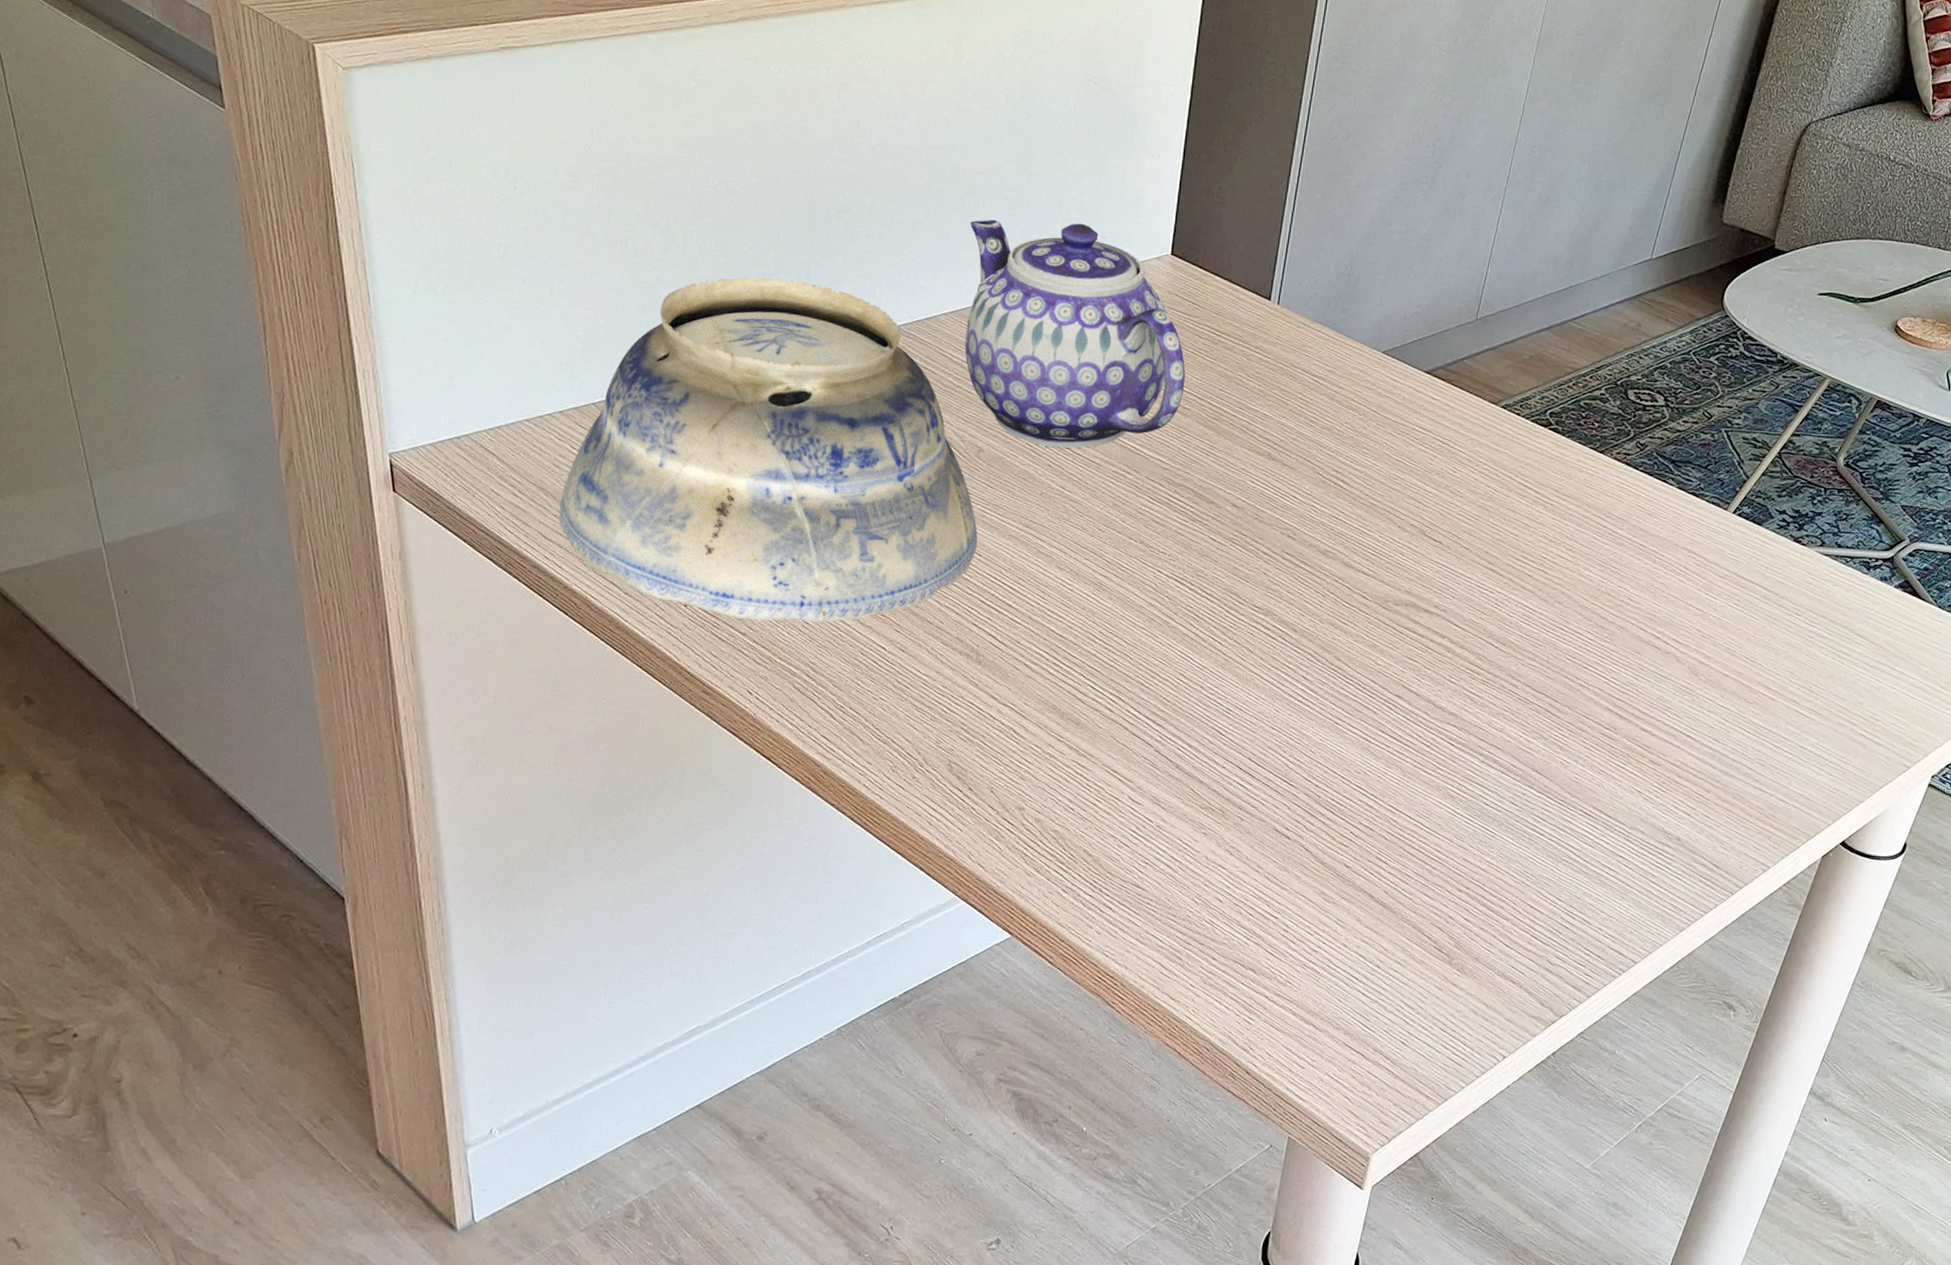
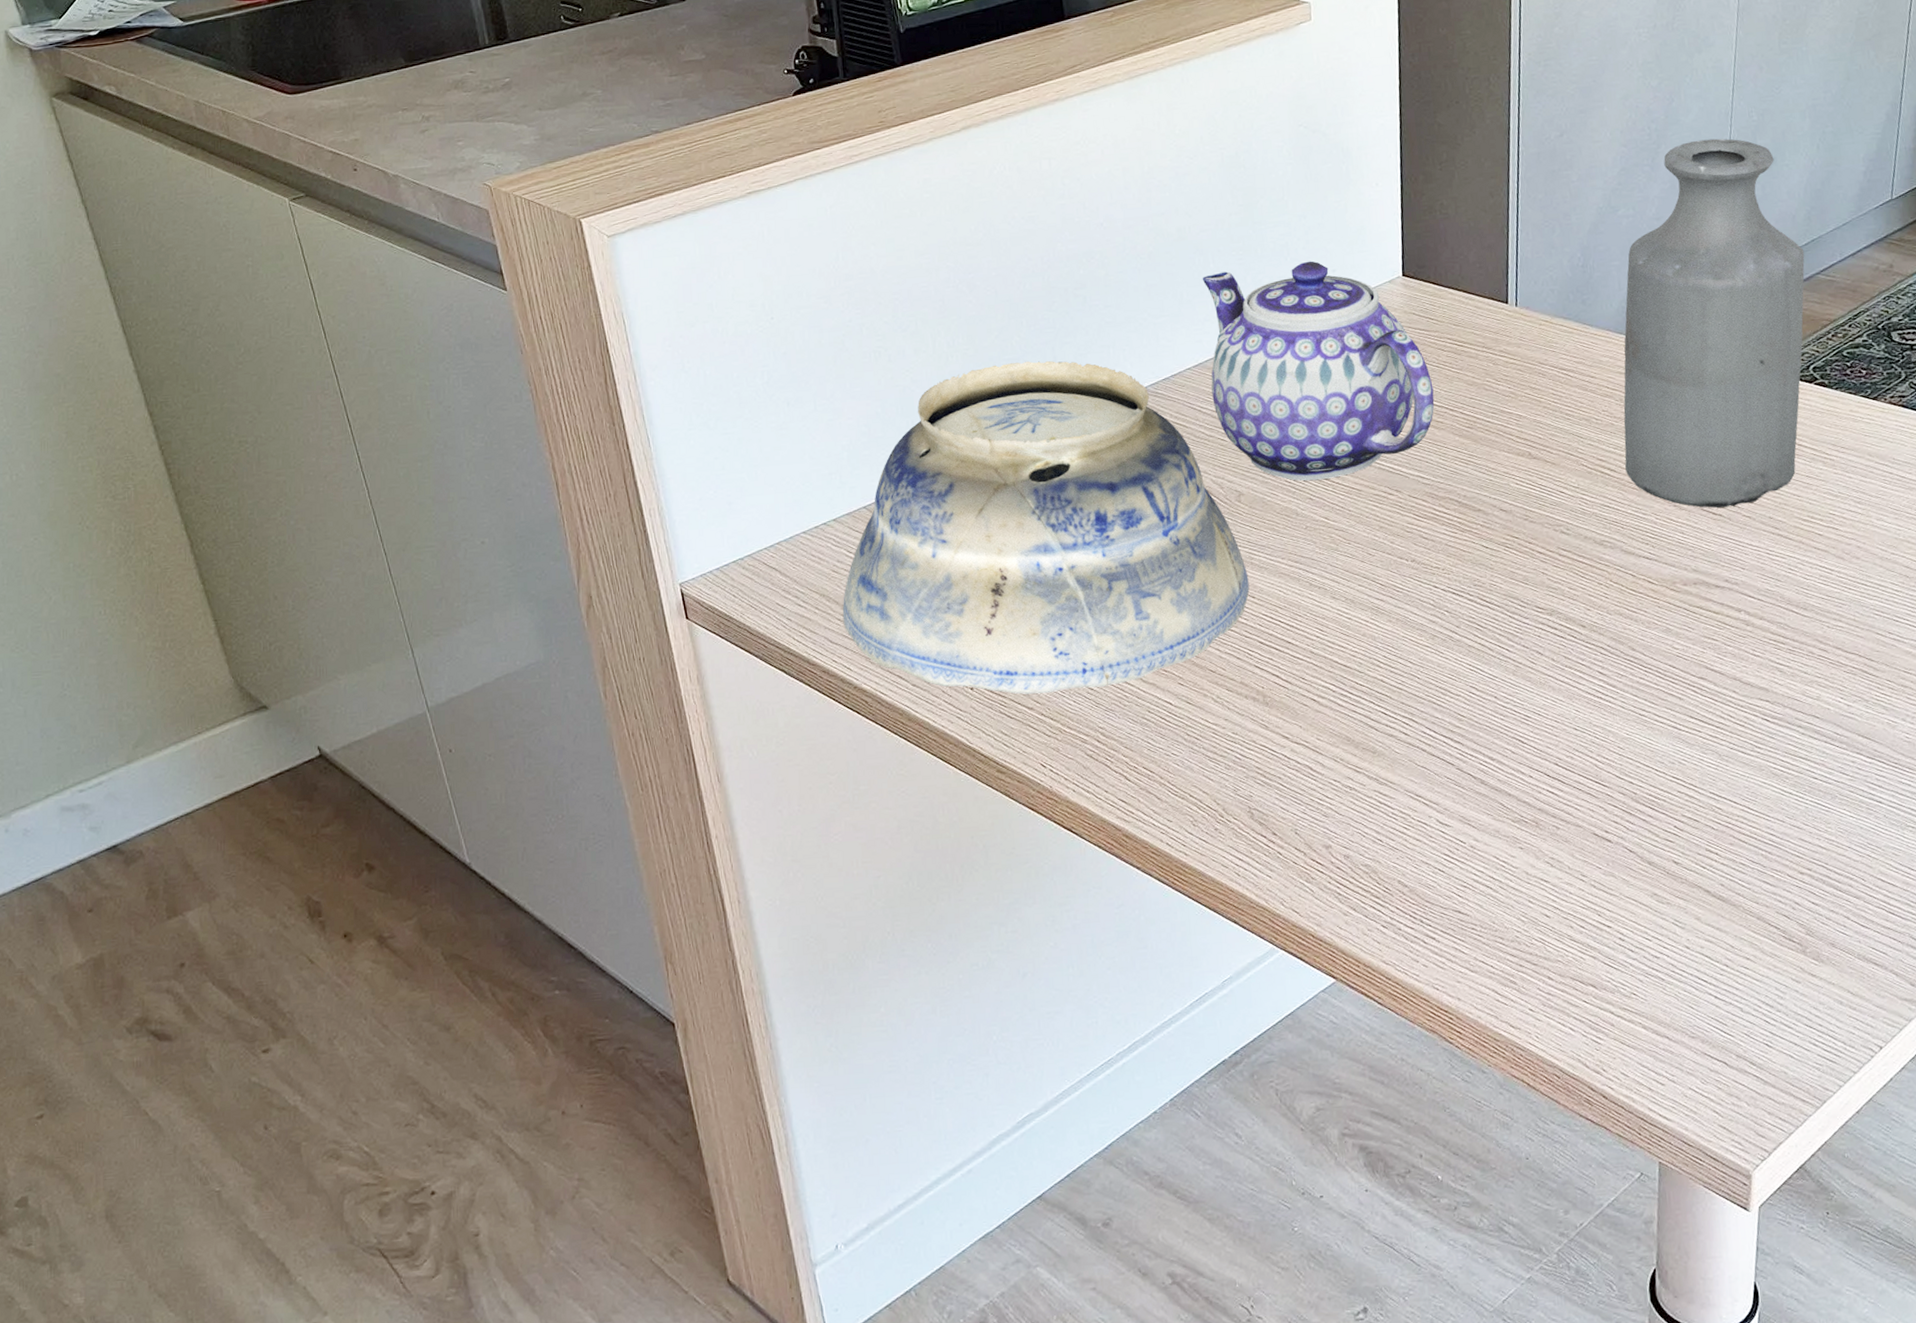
bottle: none [1358,166,1561,536] -> present [1623,138,1805,508]

